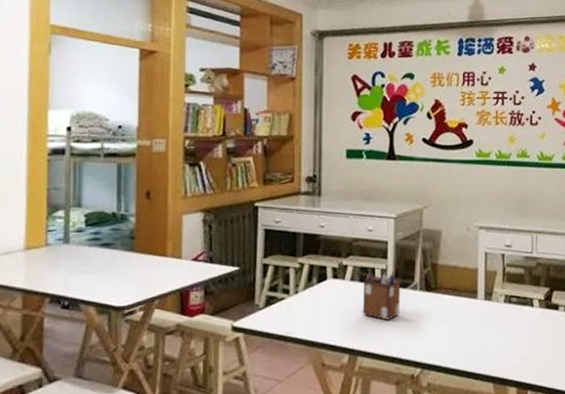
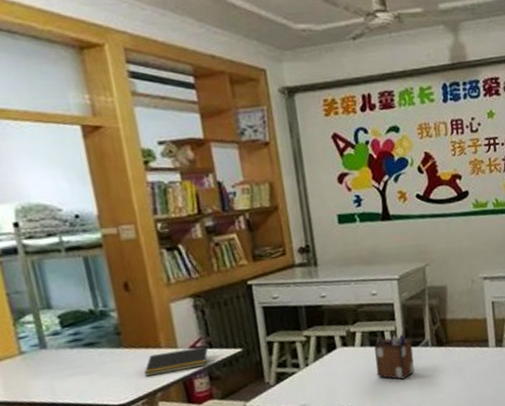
notepad: none [147,261,208,283] -> present [144,346,208,377]

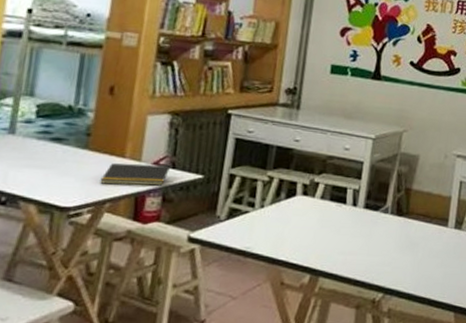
desk organizer: present [373,331,415,380] -> none [329,187,373,242]

